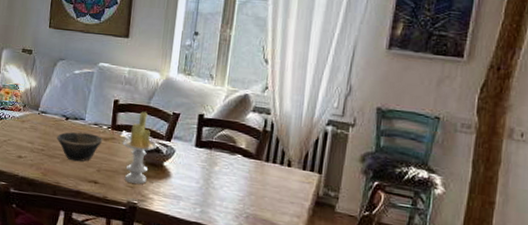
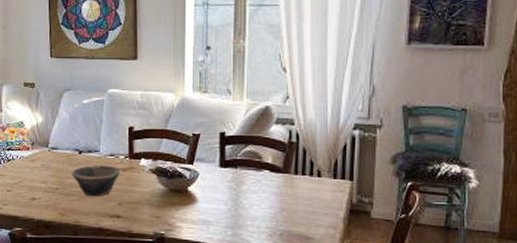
candle: present [122,111,158,184] -> none [142,136,180,213]

